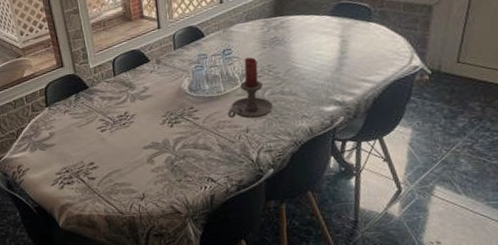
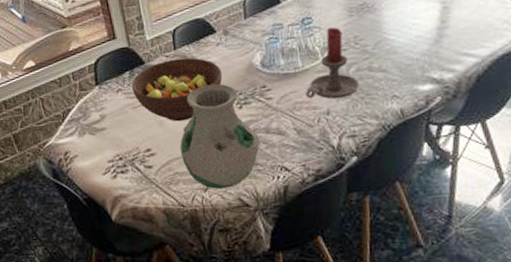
fruit bowl: none [77,83,156,139] -> present [131,57,223,122]
vase: none [119,105,189,198] -> present [179,83,260,189]

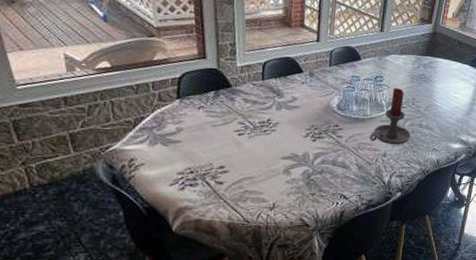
fruit bowl: present [131,57,223,122] -> none [214,88,303,145]
vase: present [179,83,260,189] -> none [253,116,326,209]

